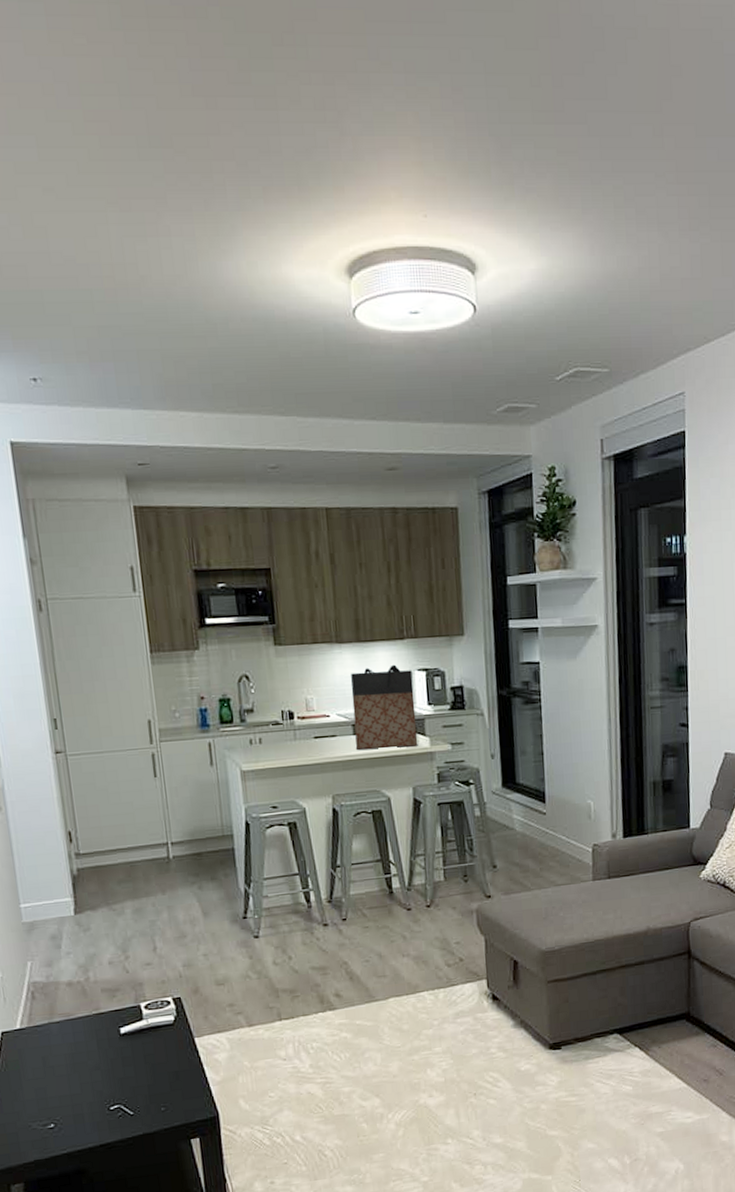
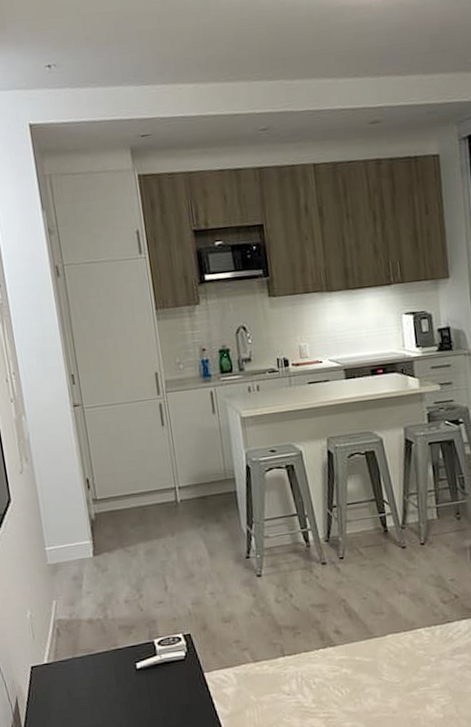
bag: present [351,664,418,750] -> none [341,309,408,394]

